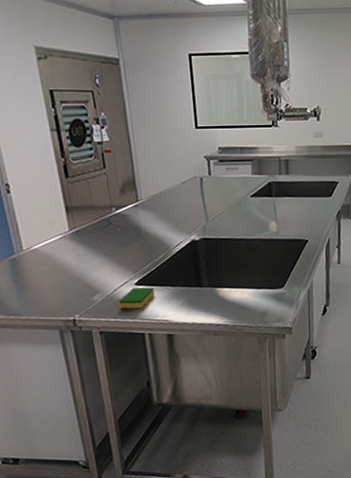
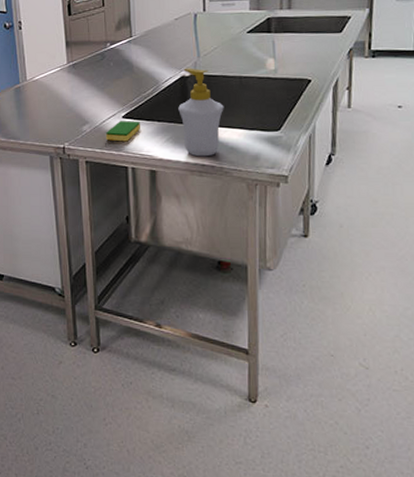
soap bottle: none [190,232,234,318] -> present [178,68,224,157]

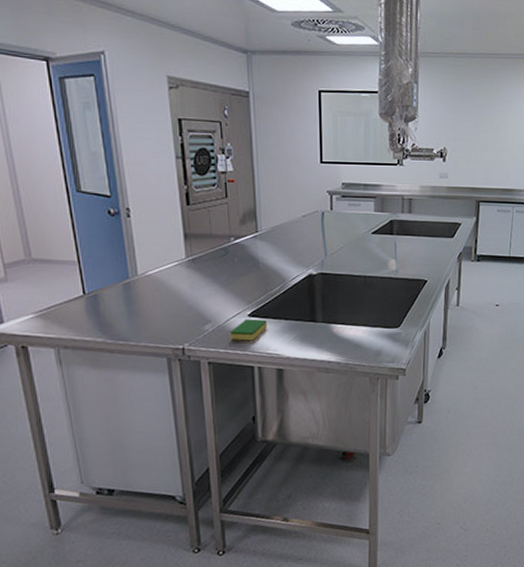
soap bottle: present [178,68,224,157] -> none [305,266,350,354]

